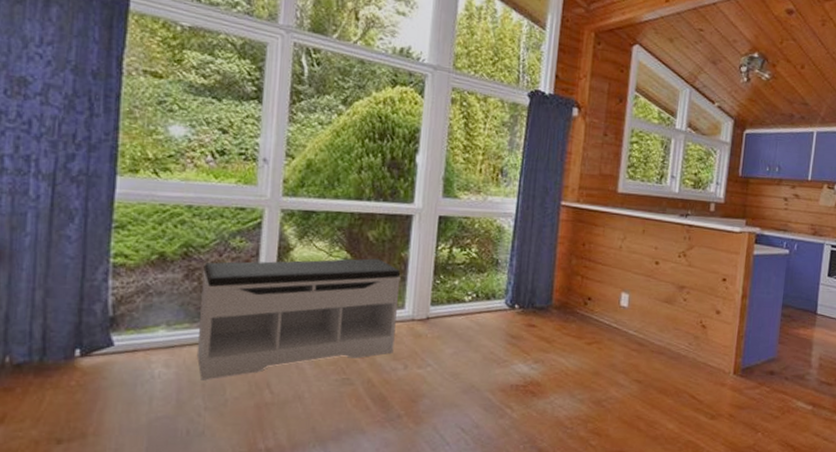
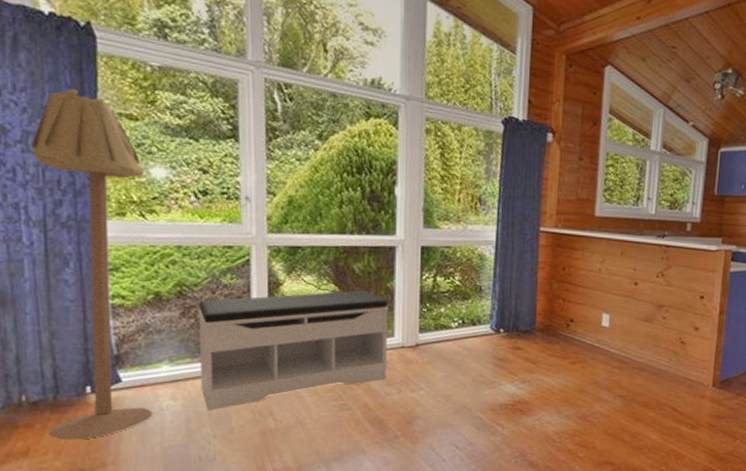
floor lamp: none [29,44,164,407] -> present [30,88,153,440]

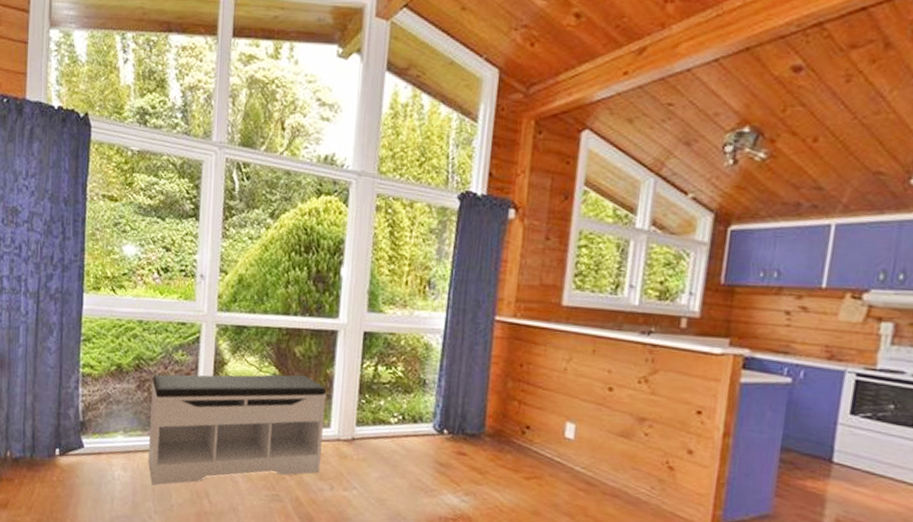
floor lamp: present [30,88,153,440] -> none [24,173,119,499]

